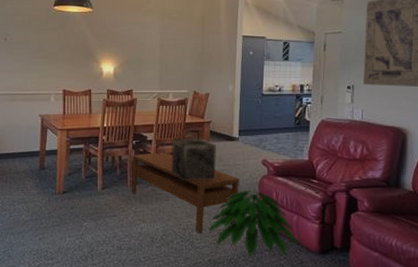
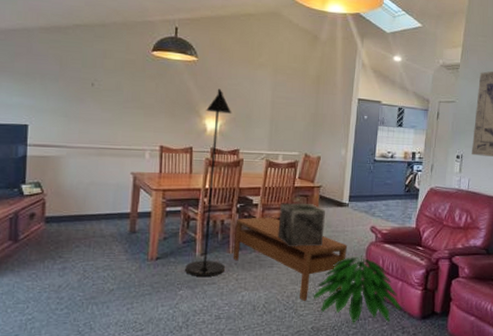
floor lamp: none [89,35,125,209] -> present [185,88,232,276]

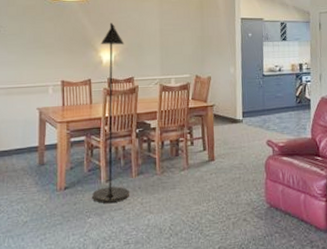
coffee table: present [232,217,348,301] -> none [136,139,246,221]
decorative box: present [278,202,325,247] -> none [176,123,222,166]
indoor plant: present [313,254,402,323] -> none [217,169,308,240]

